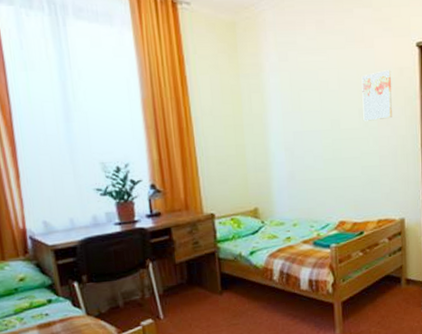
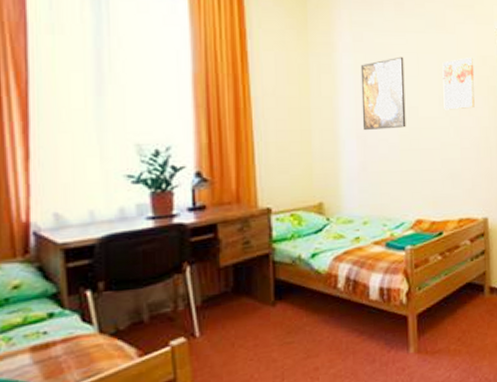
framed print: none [286,73,329,144] -> present [360,56,406,131]

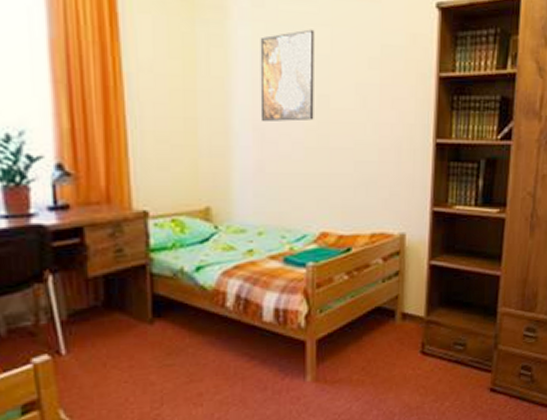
wall art: present [442,58,475,110] -> none [361,35,402,101]

